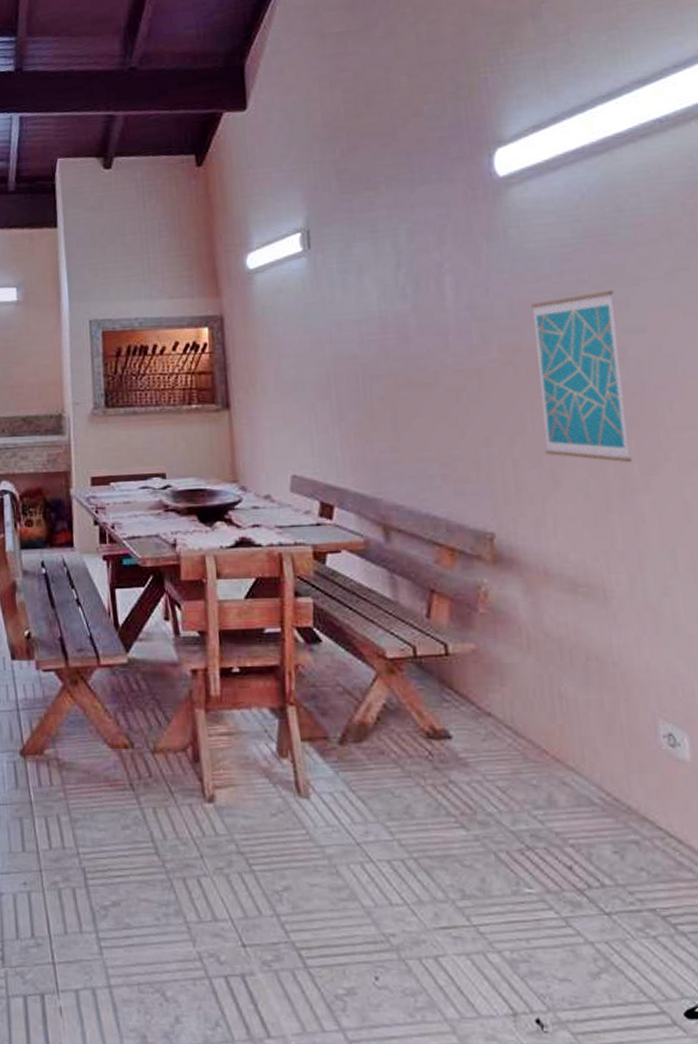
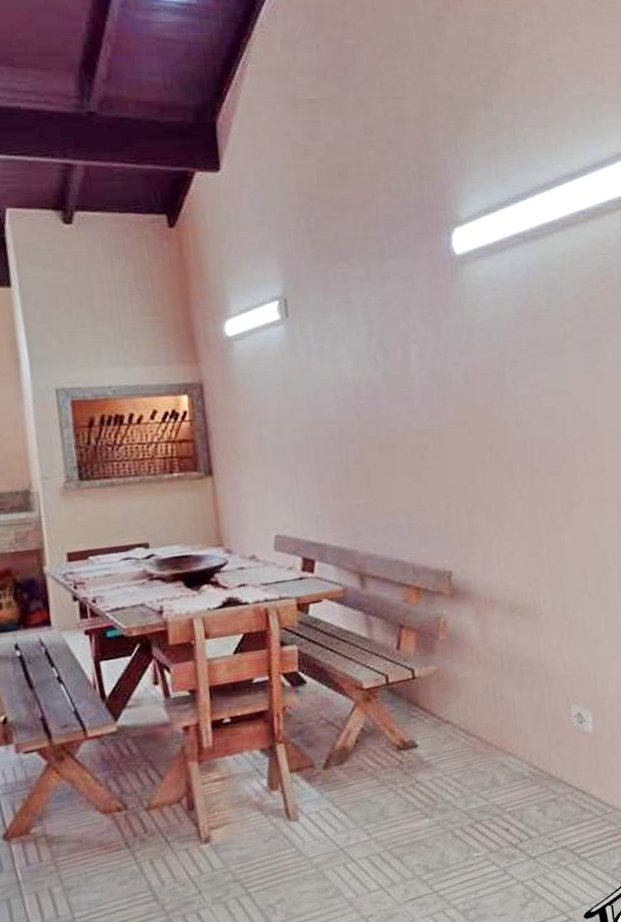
wall art: present [531,290,632,463] -> none [482,359,556,504]

